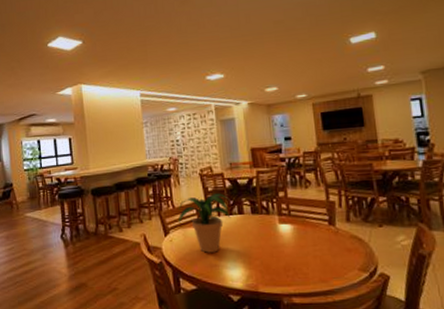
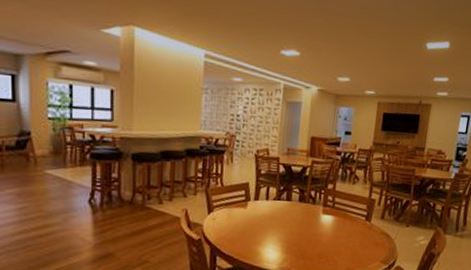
potted plant: present [178,193,231,253] -> none [224,177,281,235]

